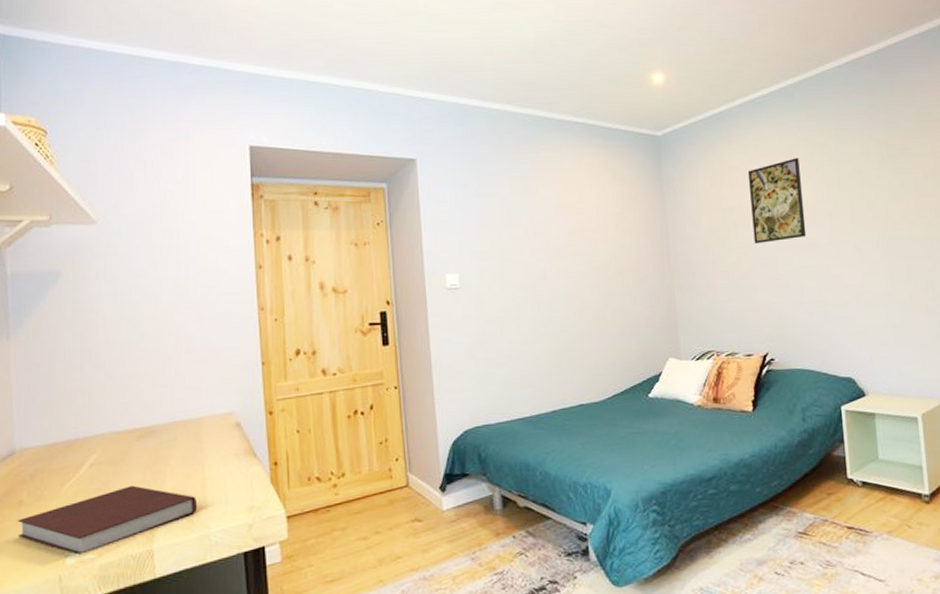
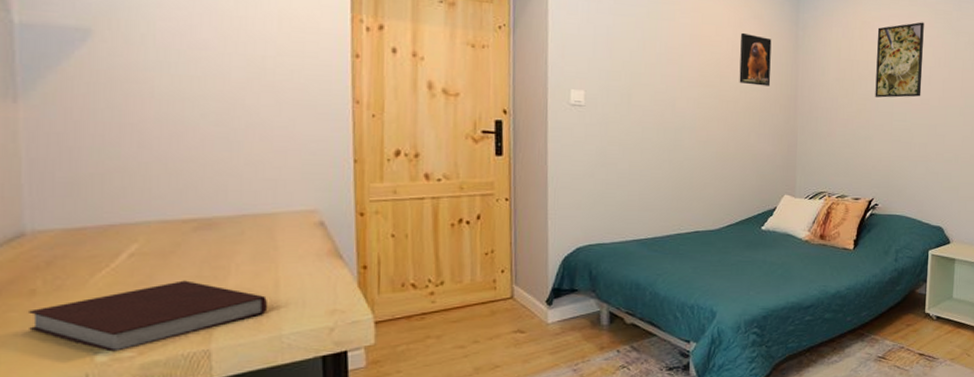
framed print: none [603,196,641,248] -> present [739,32,772,86]

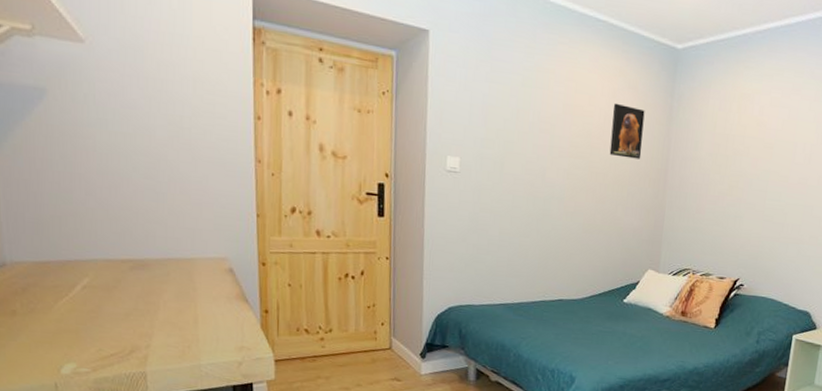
notebook: present [27,280,268,352] -> none [11,311,190,367]
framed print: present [875,22,924,98] -> none [749,95,810,176]

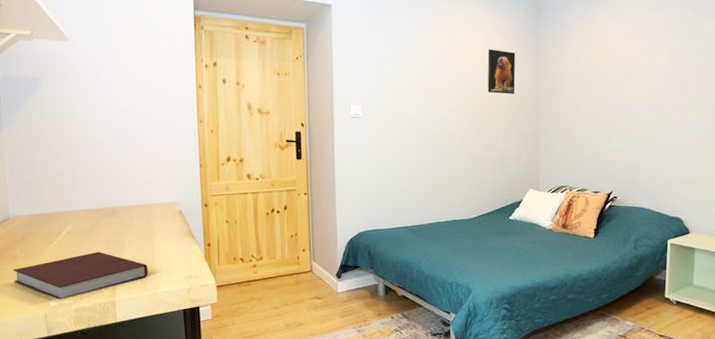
notebook: none [11,311,190,367] -> present [12,251,149,299]

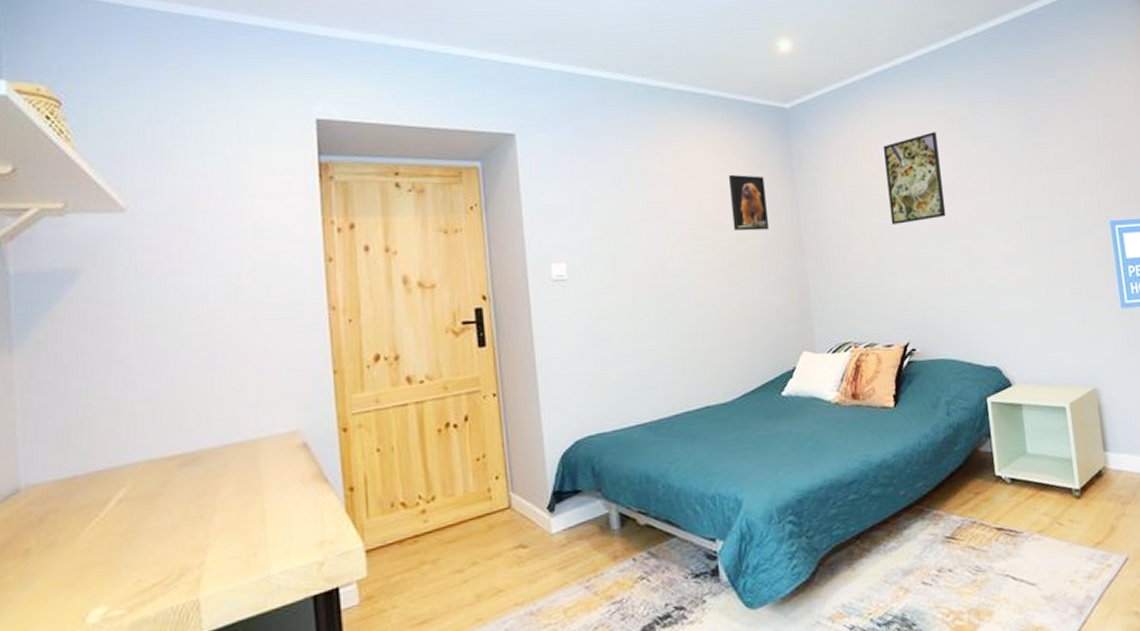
notebook: present [12,251,149,299] -> none [22,523,256,611]
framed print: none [612,27,660,99] -> present [883,132,946,224]

